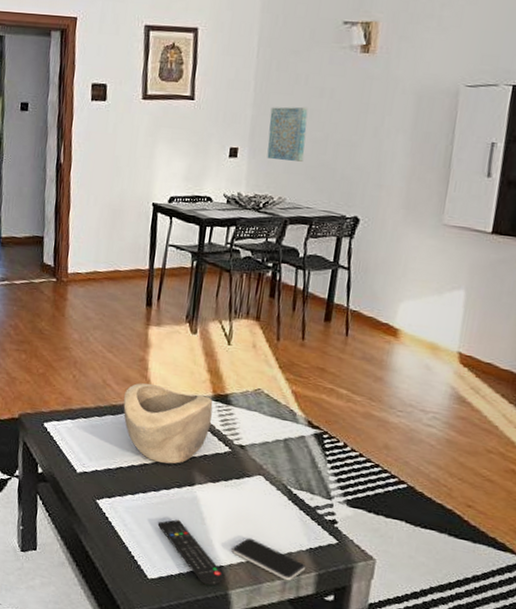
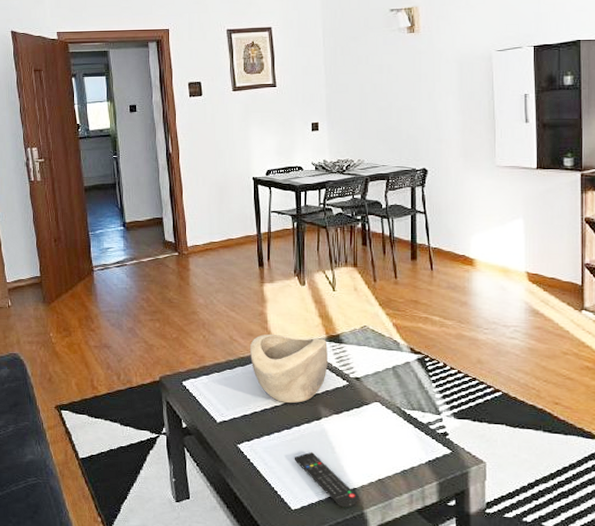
smartphone: present [231,537,305,581] -> none [361,459,427,493]
wall art: present [267,106,308,162] -> none [341,82,374,129]

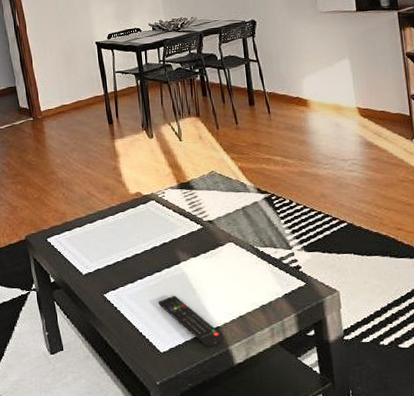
decorative bowl: present [249,334,328,403] -> none [107,186,182,250]

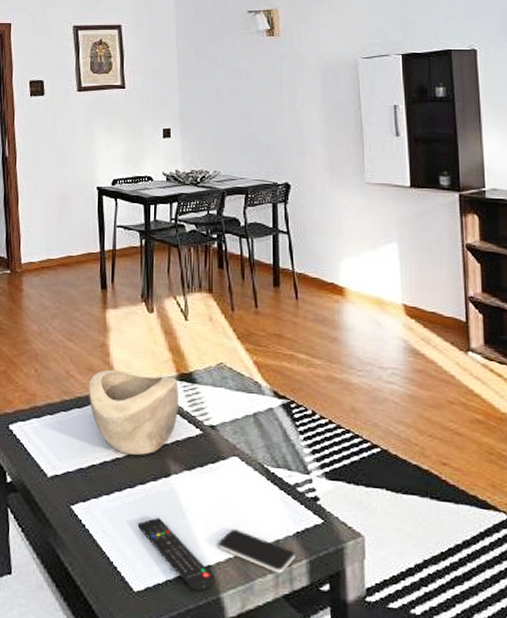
decorative bowl: none [107,186,182,250] -> present [88,369,178,455]
smartphone: none [223,297,285,327] -> present [217,528,295,574]

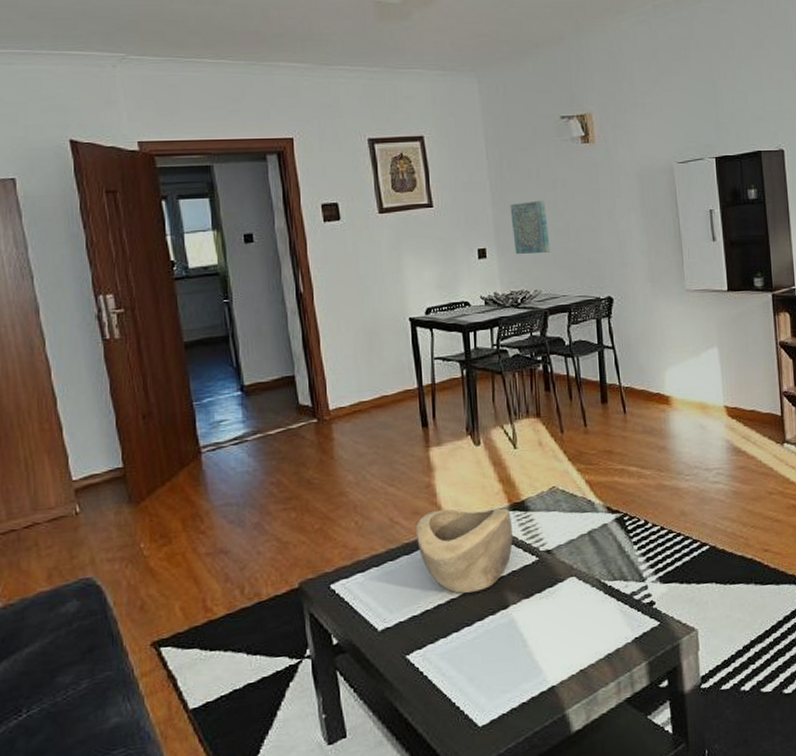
remote control: present [137,517,214,591] -> none [478,649,559,713]
wall art: none [195,87,231,137] -> present [510,200,551,255]
smartphone: present [217,528,295,574] -> none [560,646,635,680]

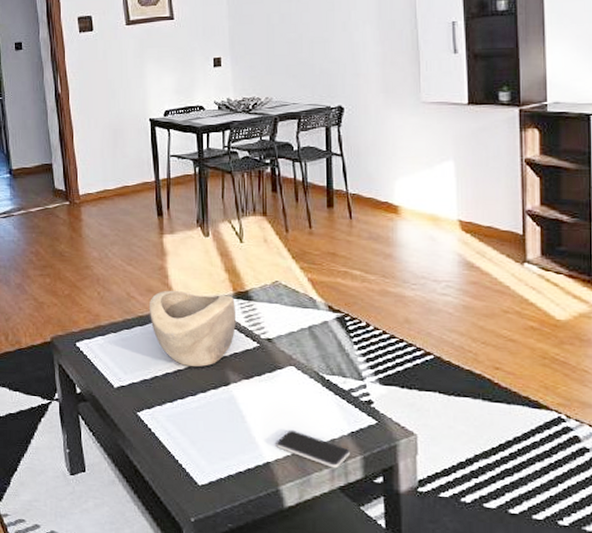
wall art: present [510,200,551,255] -> none [245,12,283,64]
smartphone: none [560,646,635,680] -> present [276,429,350,469]

